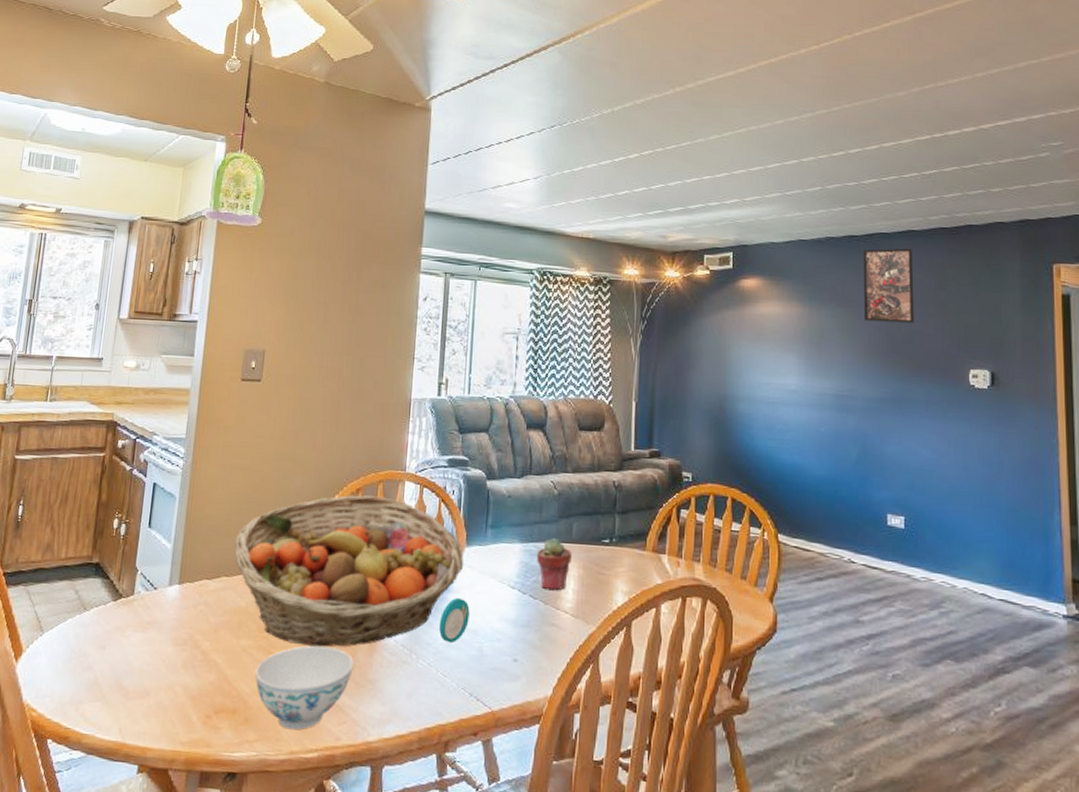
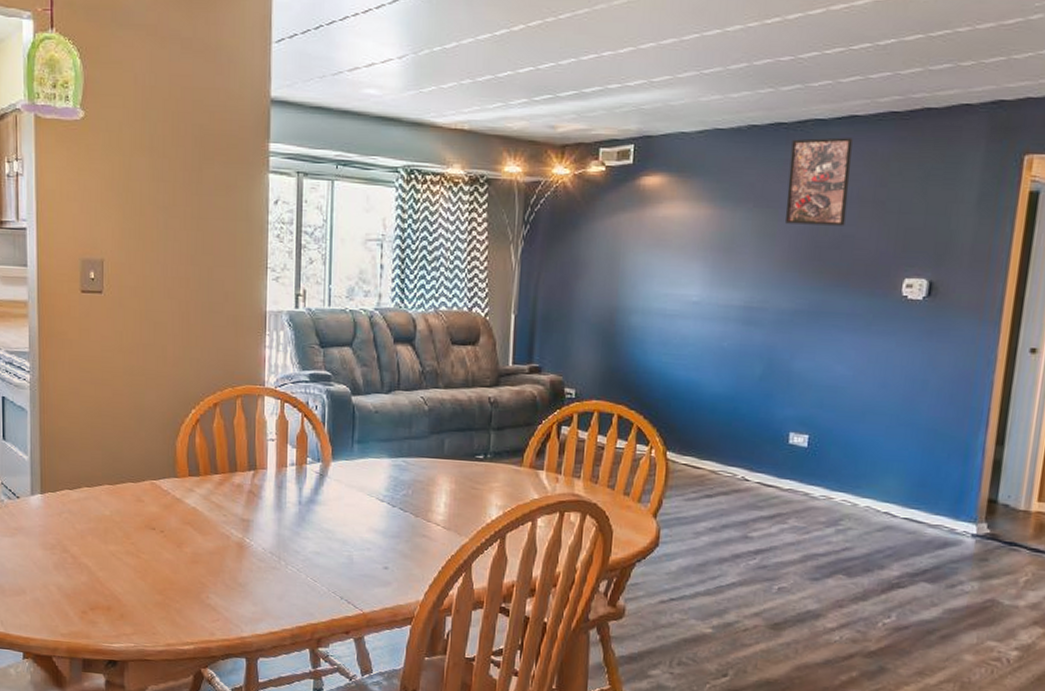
fruit basket: present [235,495,464,647] -> none [93,410,330,554]
bowl: present [255,645,354,731] -> none [126,551,223,626]
plate: present [439,598,470,644] -> none [308,510,338,552]
potted succulent: present [536,538,572,591] -> none [406,453,444,504]

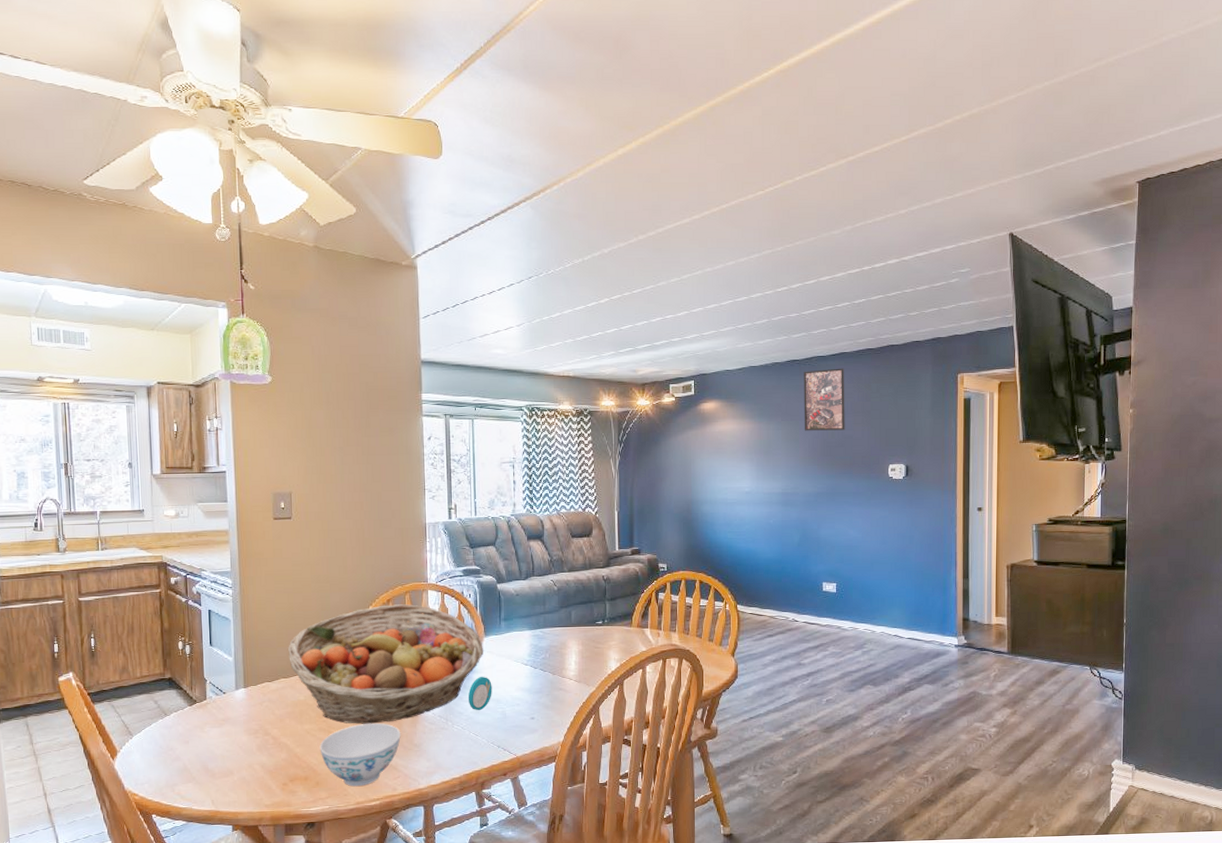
fruit basket: none [93,410,330,554] -> present [288,604,483,724]
bowl: none [126,551,223,626] -> present [319,723,401,787]
plate: none [308,510,338,552] -> present [468,677,492,711]

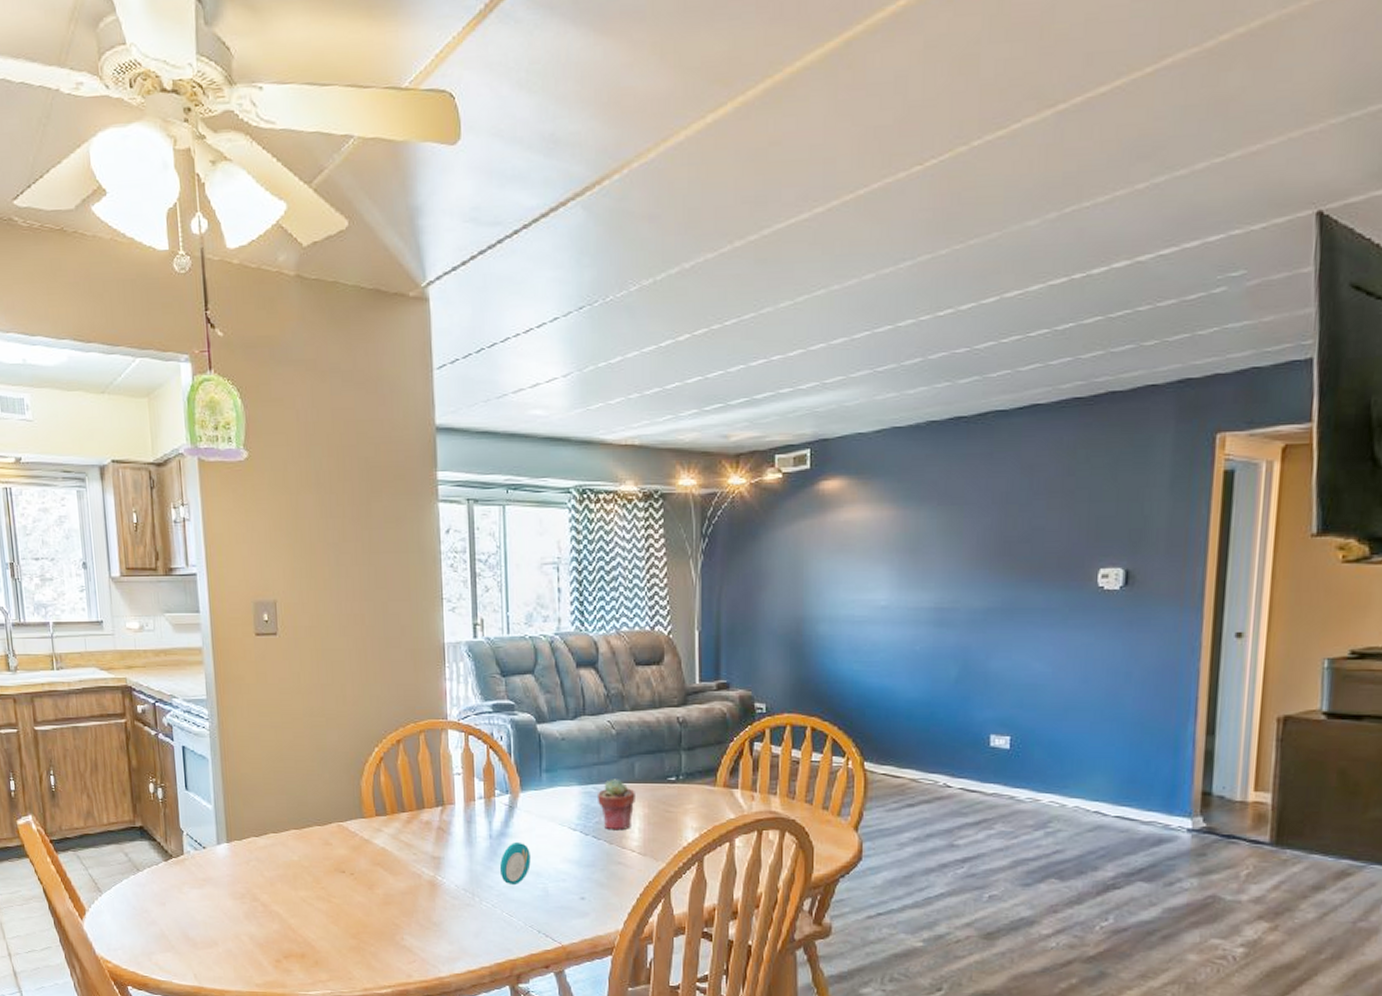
fruit basket: present [288,604,483,724] -> none [277,746,519,895]
bowl: present [319,723,401,787] -> none [318,893,416,970]
potted succulent: none [543,624,572,664] -> present [596,779,635,831]
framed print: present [804,368,845,431] -> none [971,427,1036,520]

